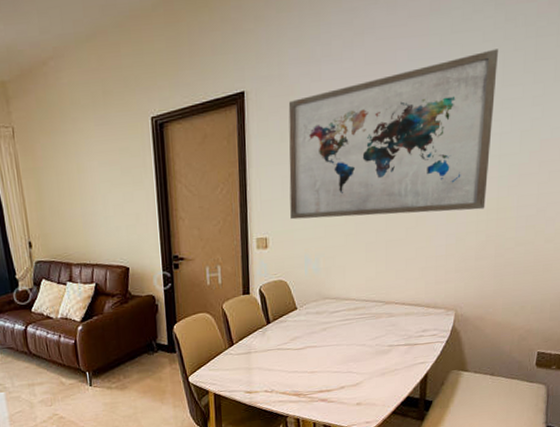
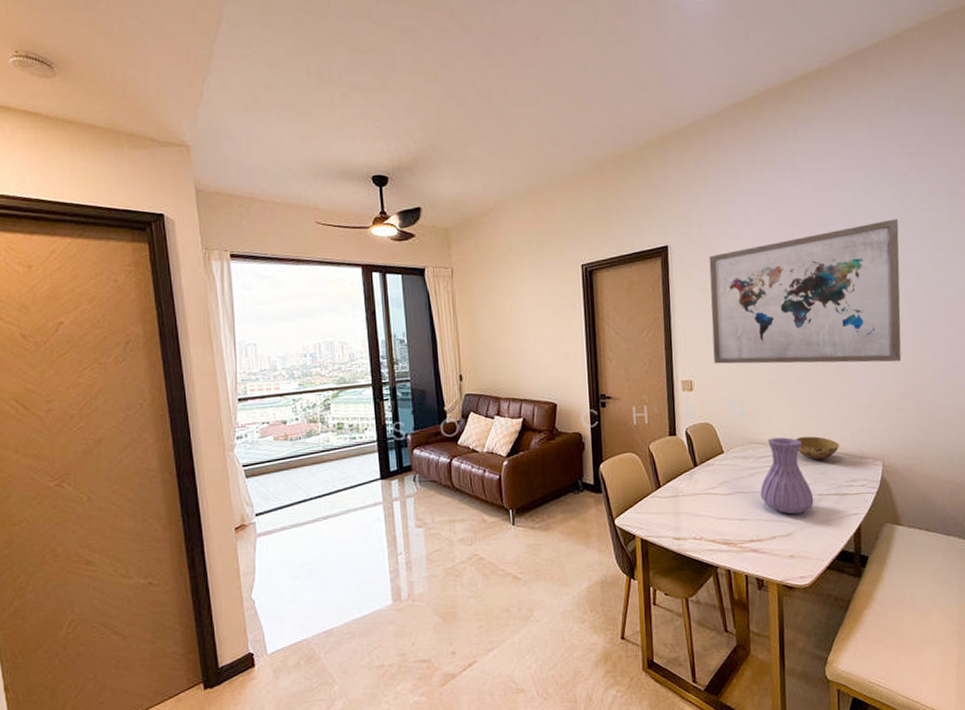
vase: none [331,291,384,365] -> present [760,437,814,514]
bowl: none [370,289,414,313] -> present [796,436,840,461]

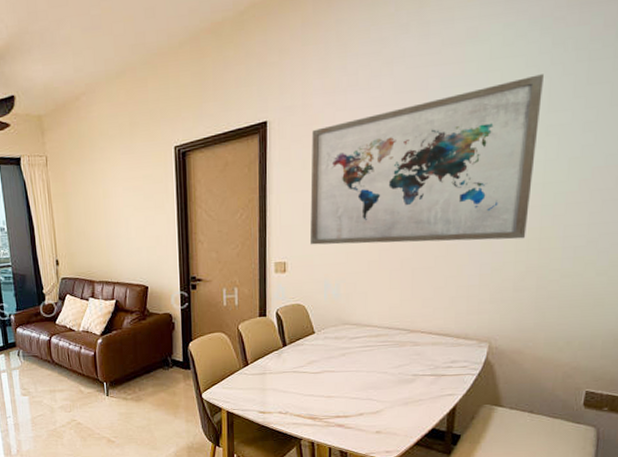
vase: present [760,437,814,514] -> none [350,318,408,393]
bowl: present [796,436,840,461] -> none [394,317,442,342]

